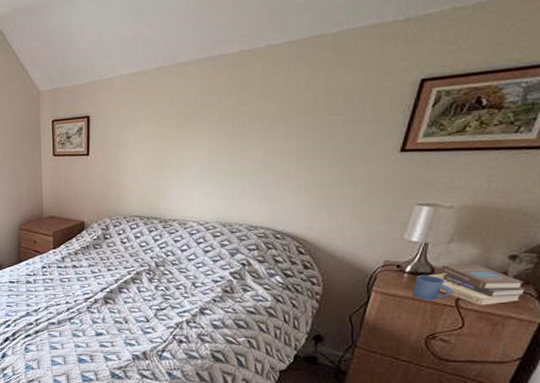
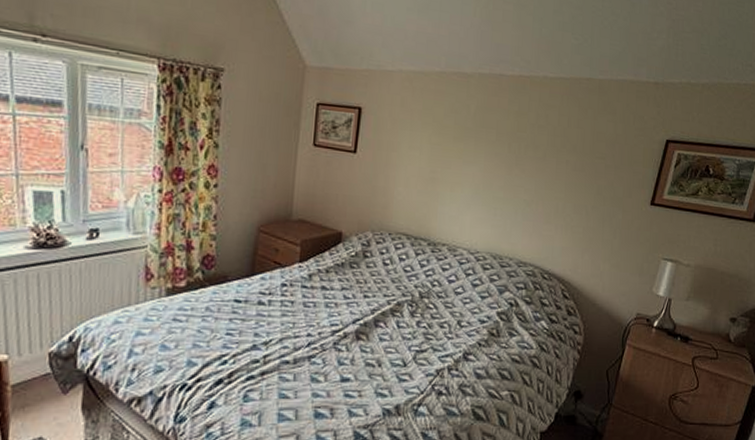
mug: present [412,275,452,302] -> none [658,331,690,360]
books: present [427,264,527,306] -> none [671,323,743,366]

